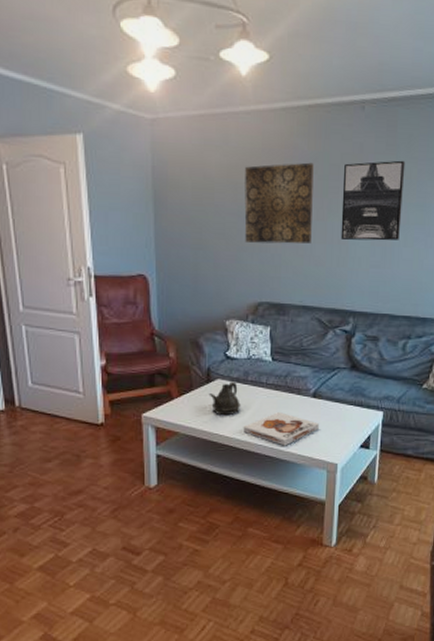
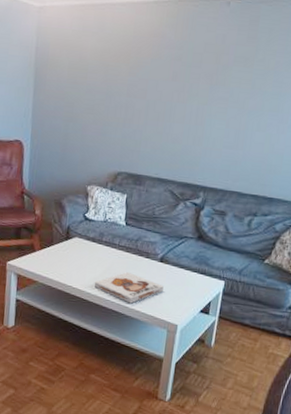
teapot: present [208,382,240,416] -> none [66,240,94,271]
wall art: present [244,162,314,244] -> none [111,50,179,123]
wall art: present [340,160,406,241] -> none [198,52,265,125]

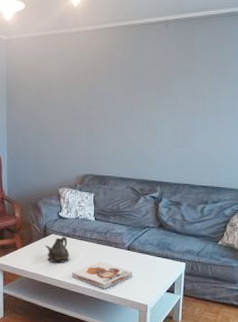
teapot: none [66,240,94,271] -> present [45,236,70,263]

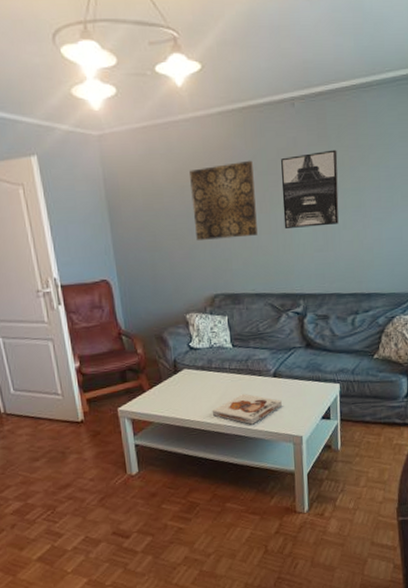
teapot: present [45,236,70,263] -> none [177,370,208,403]
wall art: none [74,68,129,130] -> present [189,160,258,240]
wall art: none [150,64,201,127] -> present [281,149,339,228]

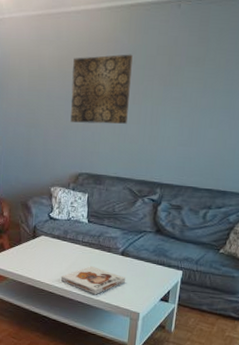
wall art: present [281,149,339,228] -> none [153,51,215,123]

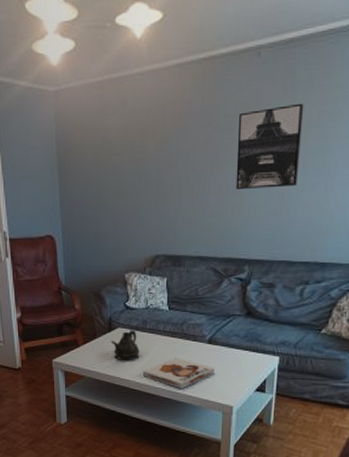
teapot: none [34,238,60,267] -> present [110,330,140,361]
wall art: present [70,54,133,124] -> none [141,115,208,199]
wall art: none [153,51,215,123] -> present [235,103,304,189]

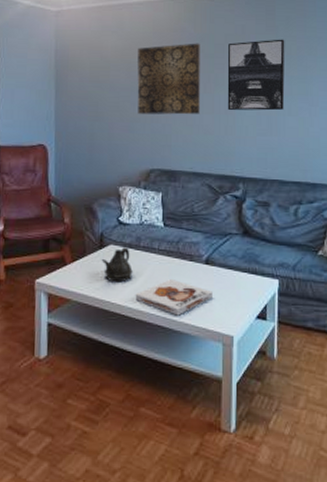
wall art: none [141,115,208,199] -> present [137,43,200,115]

